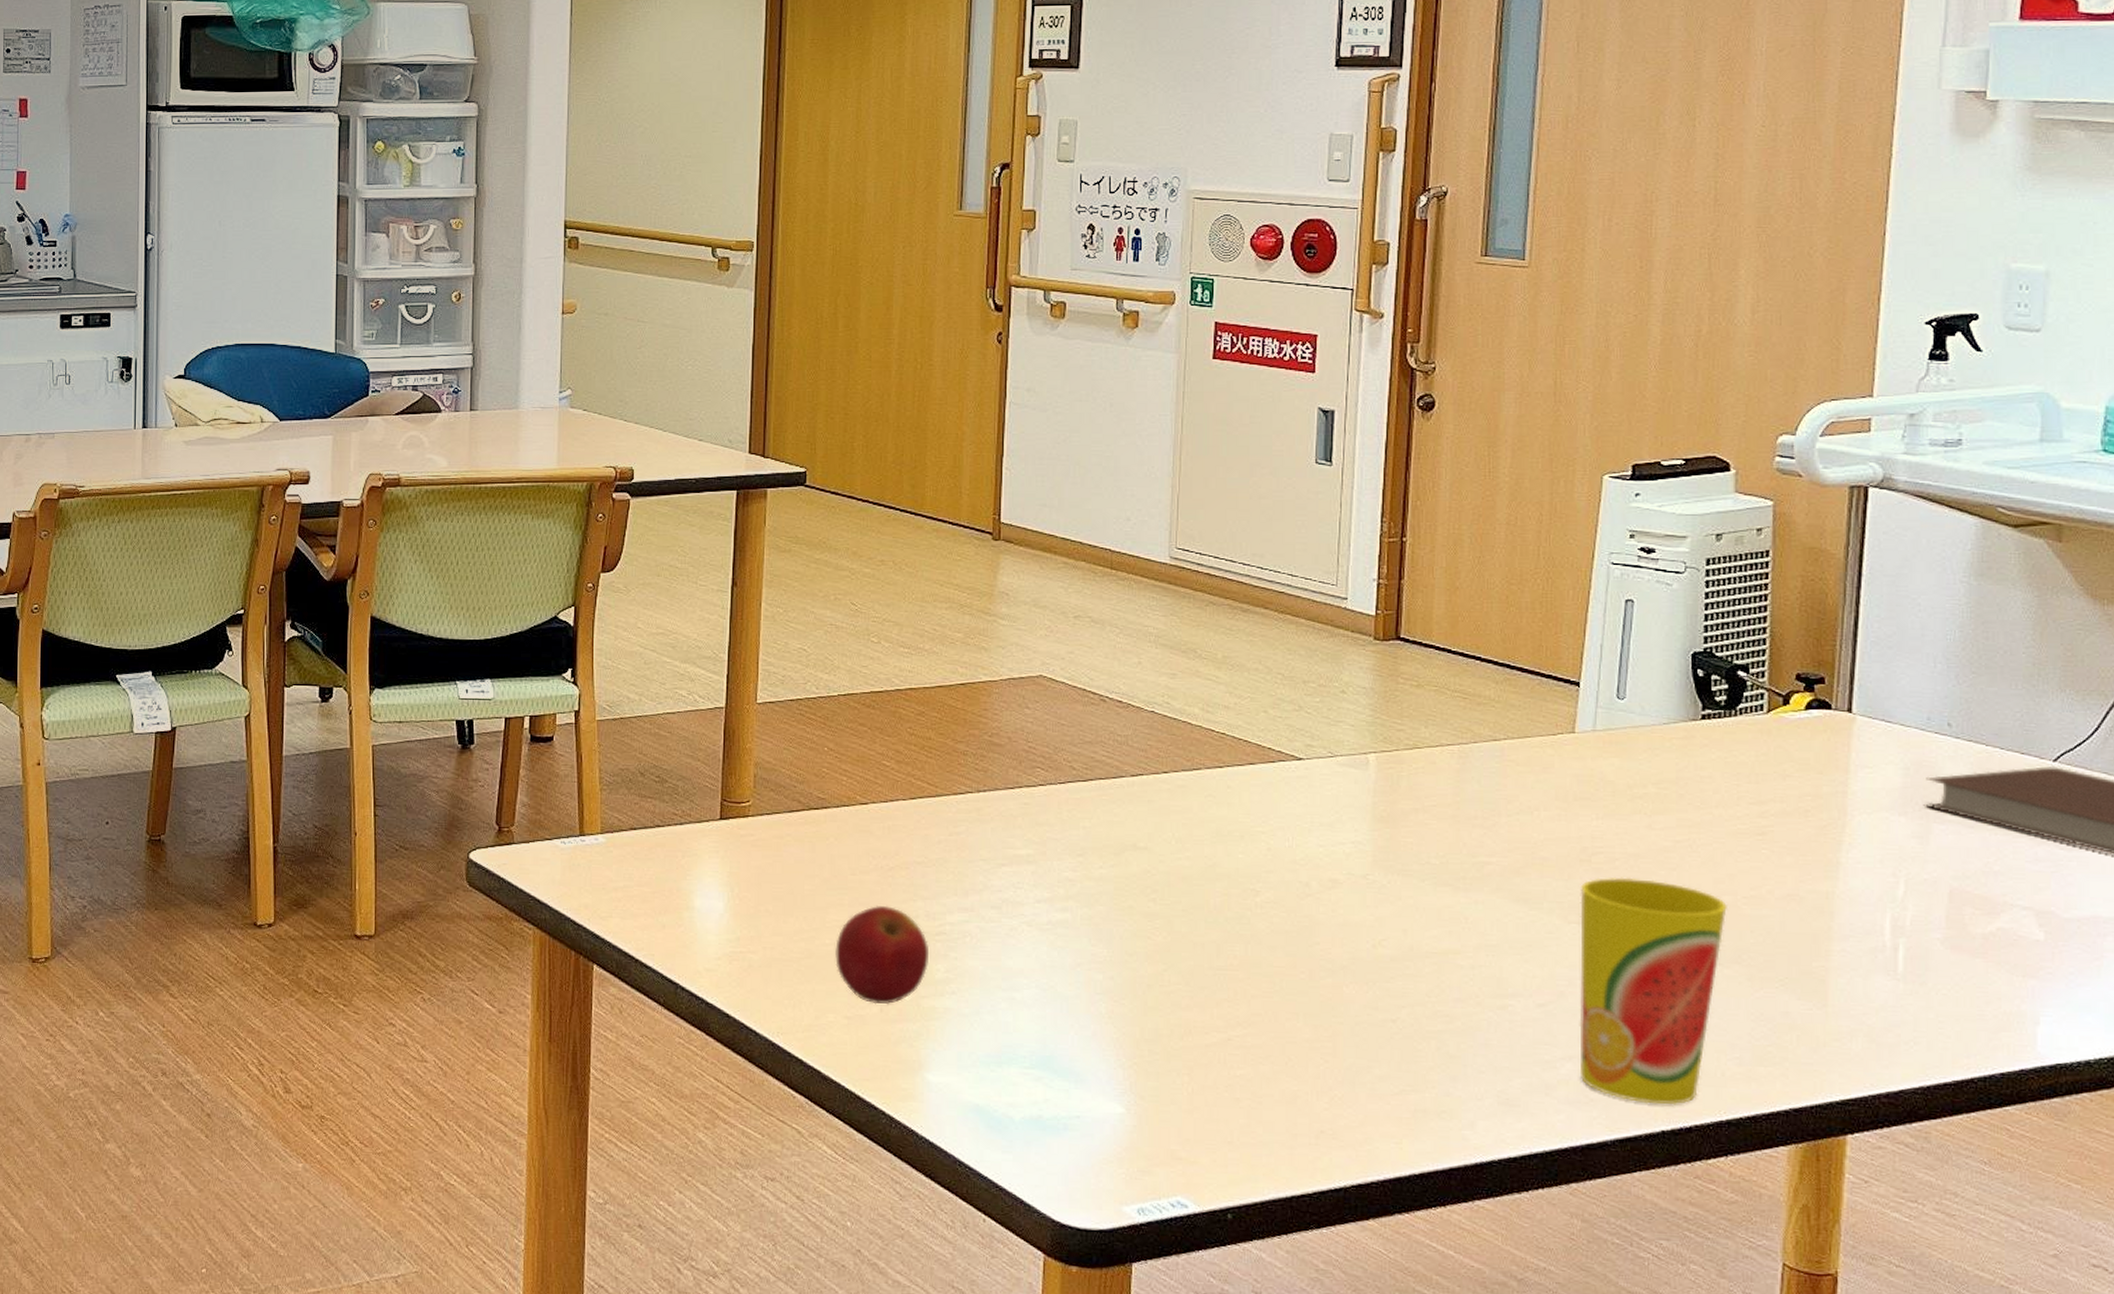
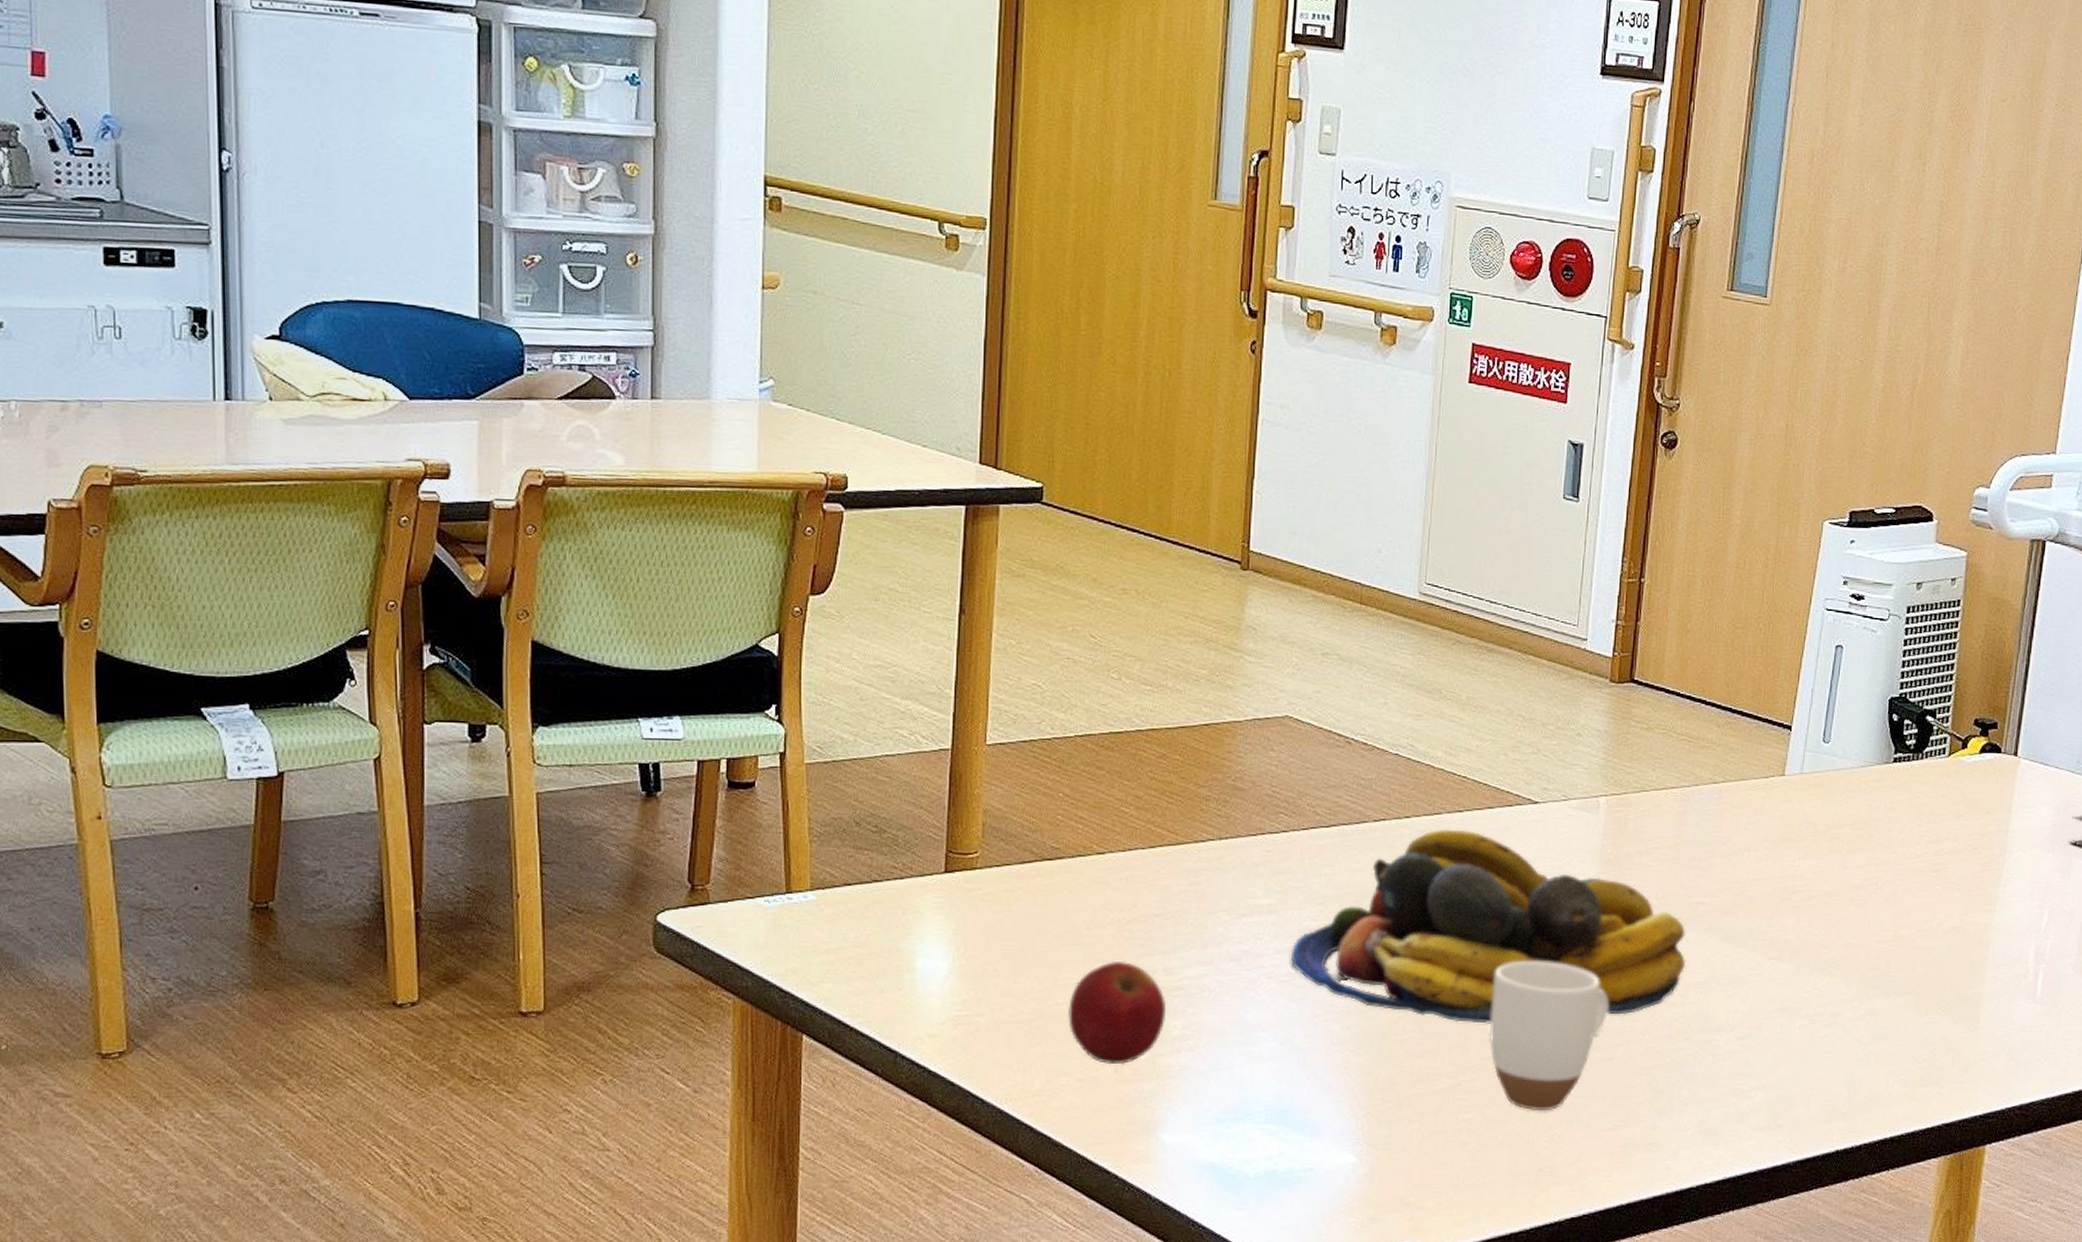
fruit bowl: none [1050,784,1474,979] -> present [1290,829,1686,1024]
mug: none [1259,916,1390,1072] -> present [1489,960,1609,1111]
cup: present [1579,877,1727,1105] -> none [1771,914,1903,1126]

